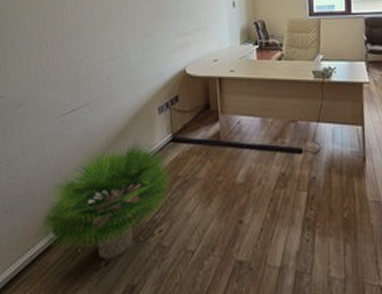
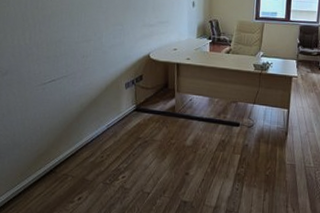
potted plant: present [36,140,172,260] -> none [22,108,134,196]

